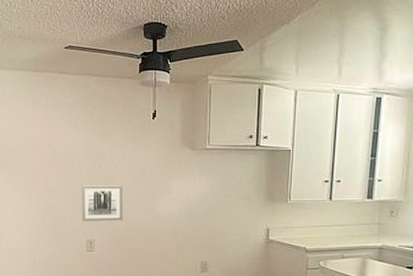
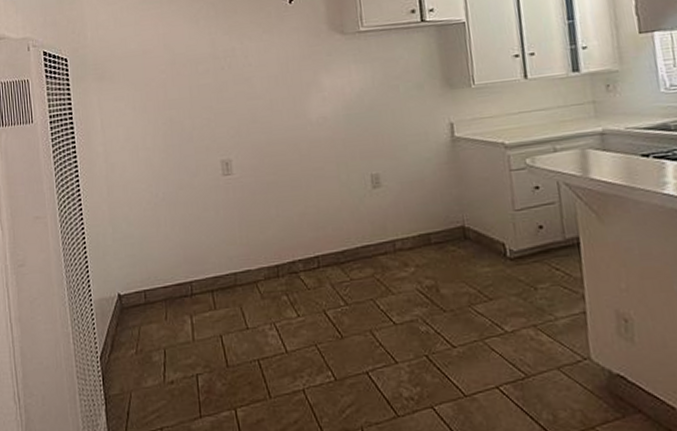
wall art: present [81,184,123,221] -> none [209,87,265,137]

